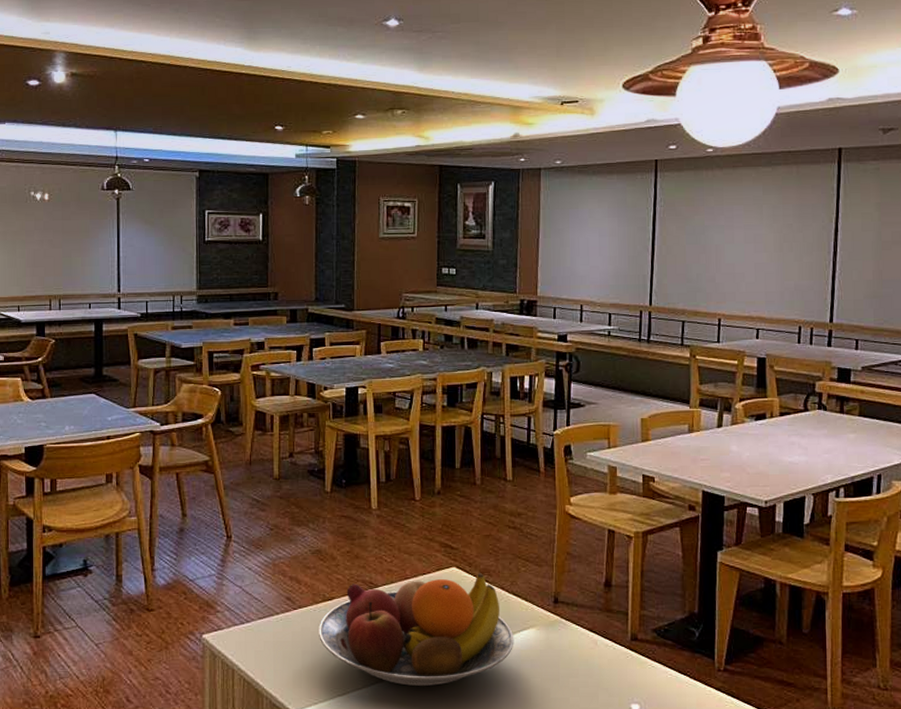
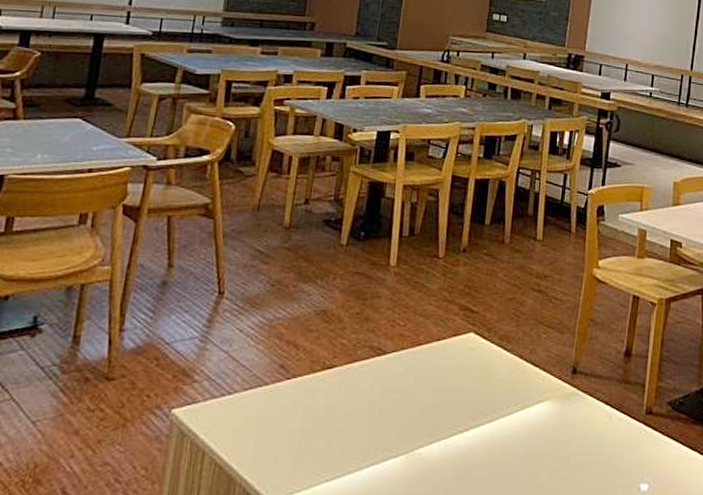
fruit bowl: present [319,572,514,687] -> none [312,338,528,469]

